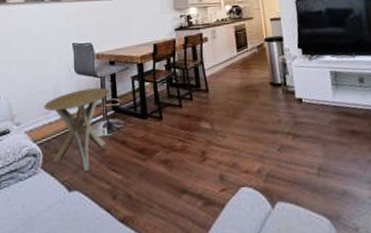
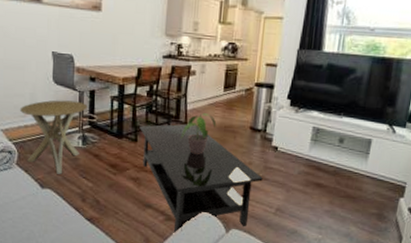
coffee table: none [163,90,296,218] -> present [139,124,263,232]
potted plant: none [205,77,237,122] -> present [181,113,217,154]

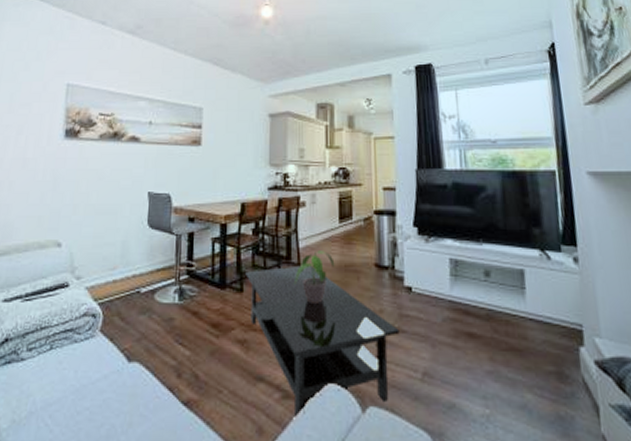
side table: present [20,100,88,174] -> none [109,246,186,341]

